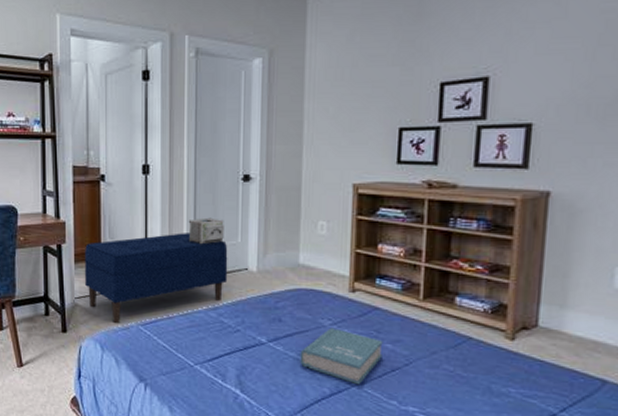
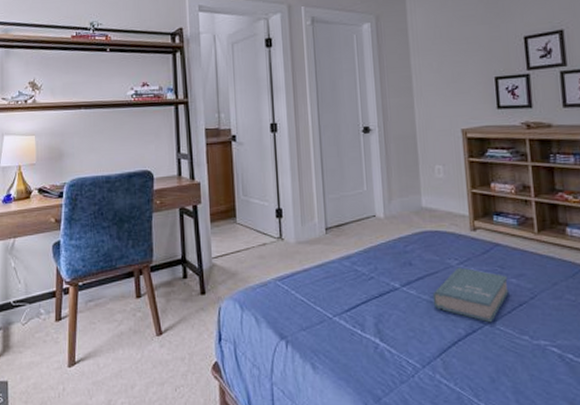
bench: present [85,233,228,323] -> none [220,185,358,280]
decorative box: present [188,217,224,245] -> none [316,169,351,196]

